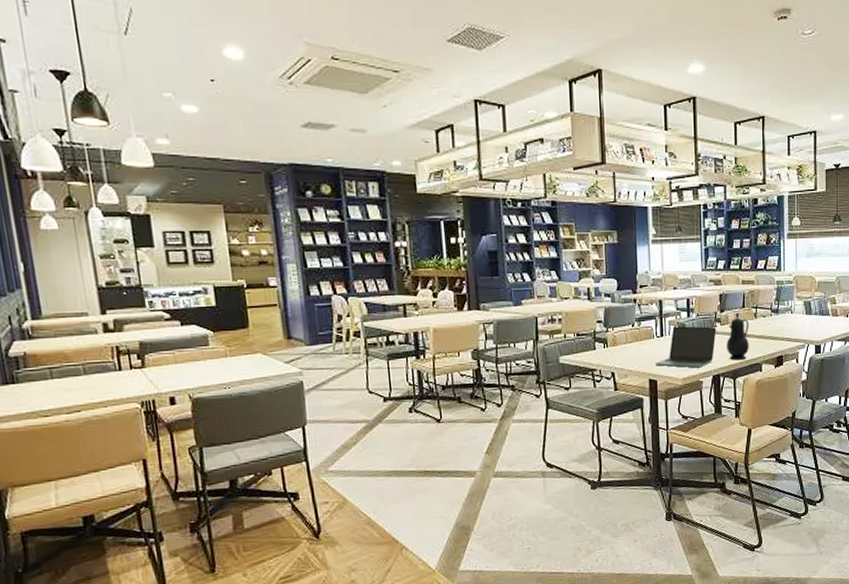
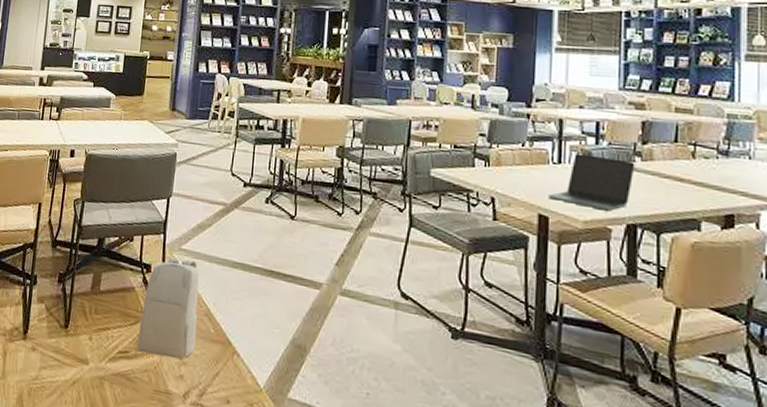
backpack: none [297,478,362,573] -> present [136,257,200,359]
coffeepot: present [727,312,749,361] -> none [649,147,683,212]

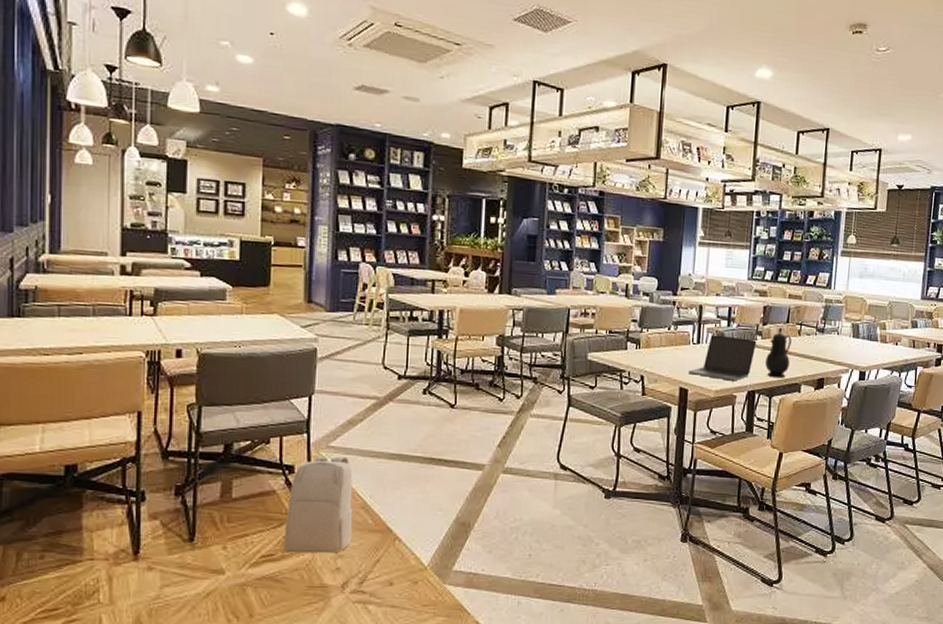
coffeepot: none [649,147,683,212] -> present [765,327,792,378]

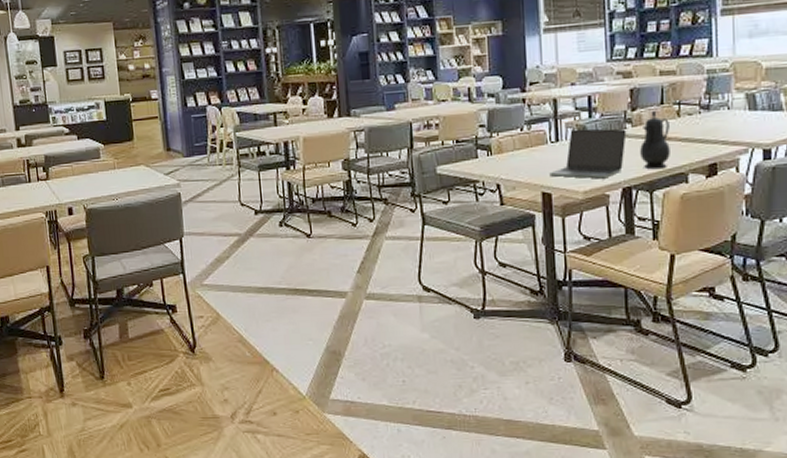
backpack: present [283,454,353,554] -> none [175,292,235,387]

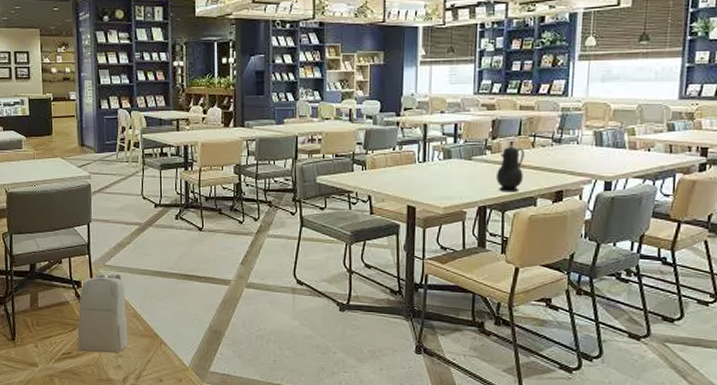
backpack: none [175,292,235,387] -> present [77,272,128,353]
laptop: present [549,128,627,179] -> none [415,152,486,197]

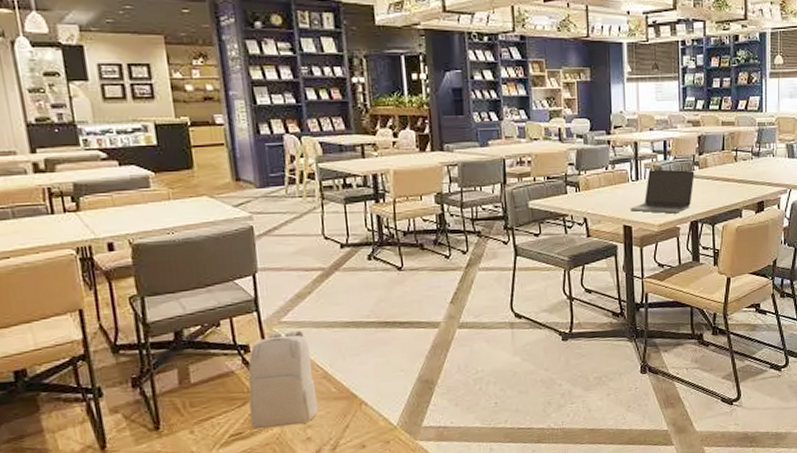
laptop: none [415,152,486,197] -> present [630,169,695,214]
coffeepot: present [496,140,524,193] -> none [705,155,729,206]

